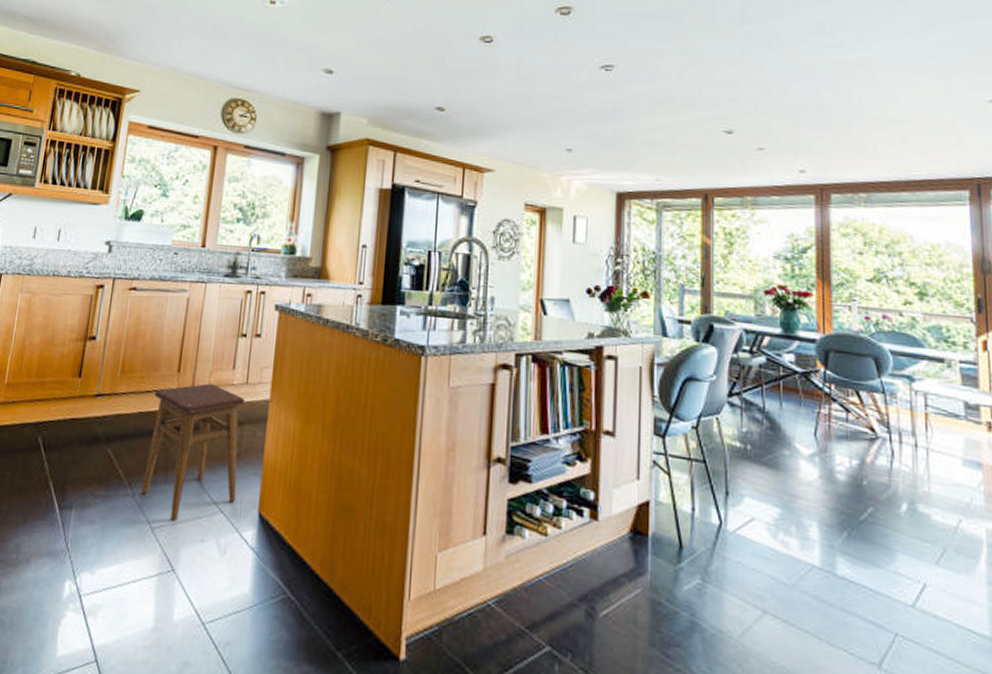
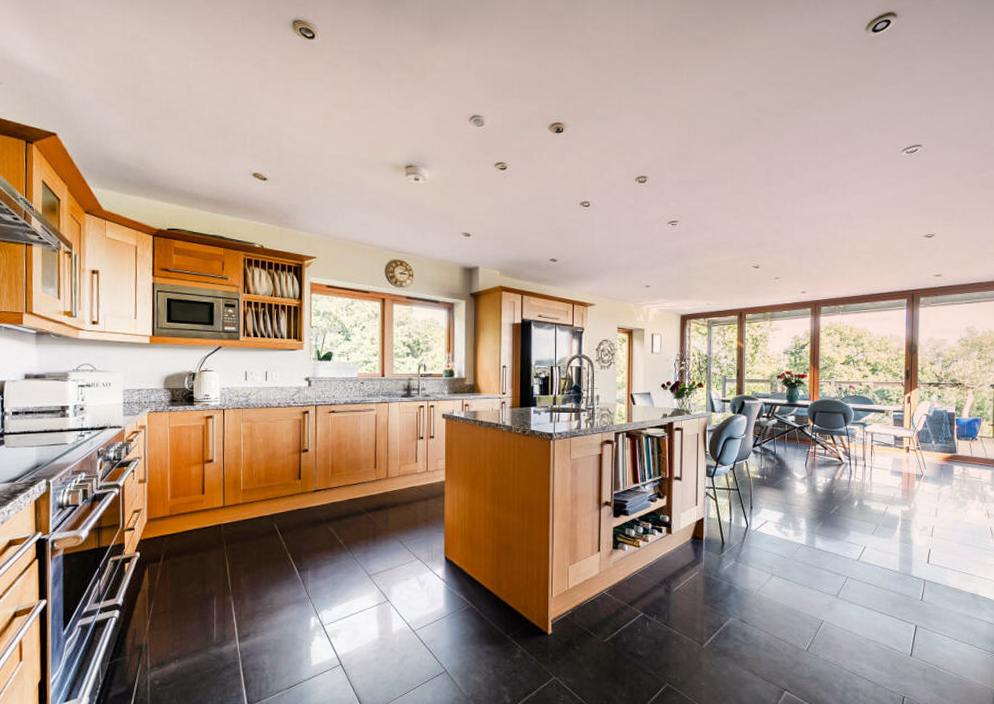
stool: present [140,383,245,522] -> none [358,474,427,569]

